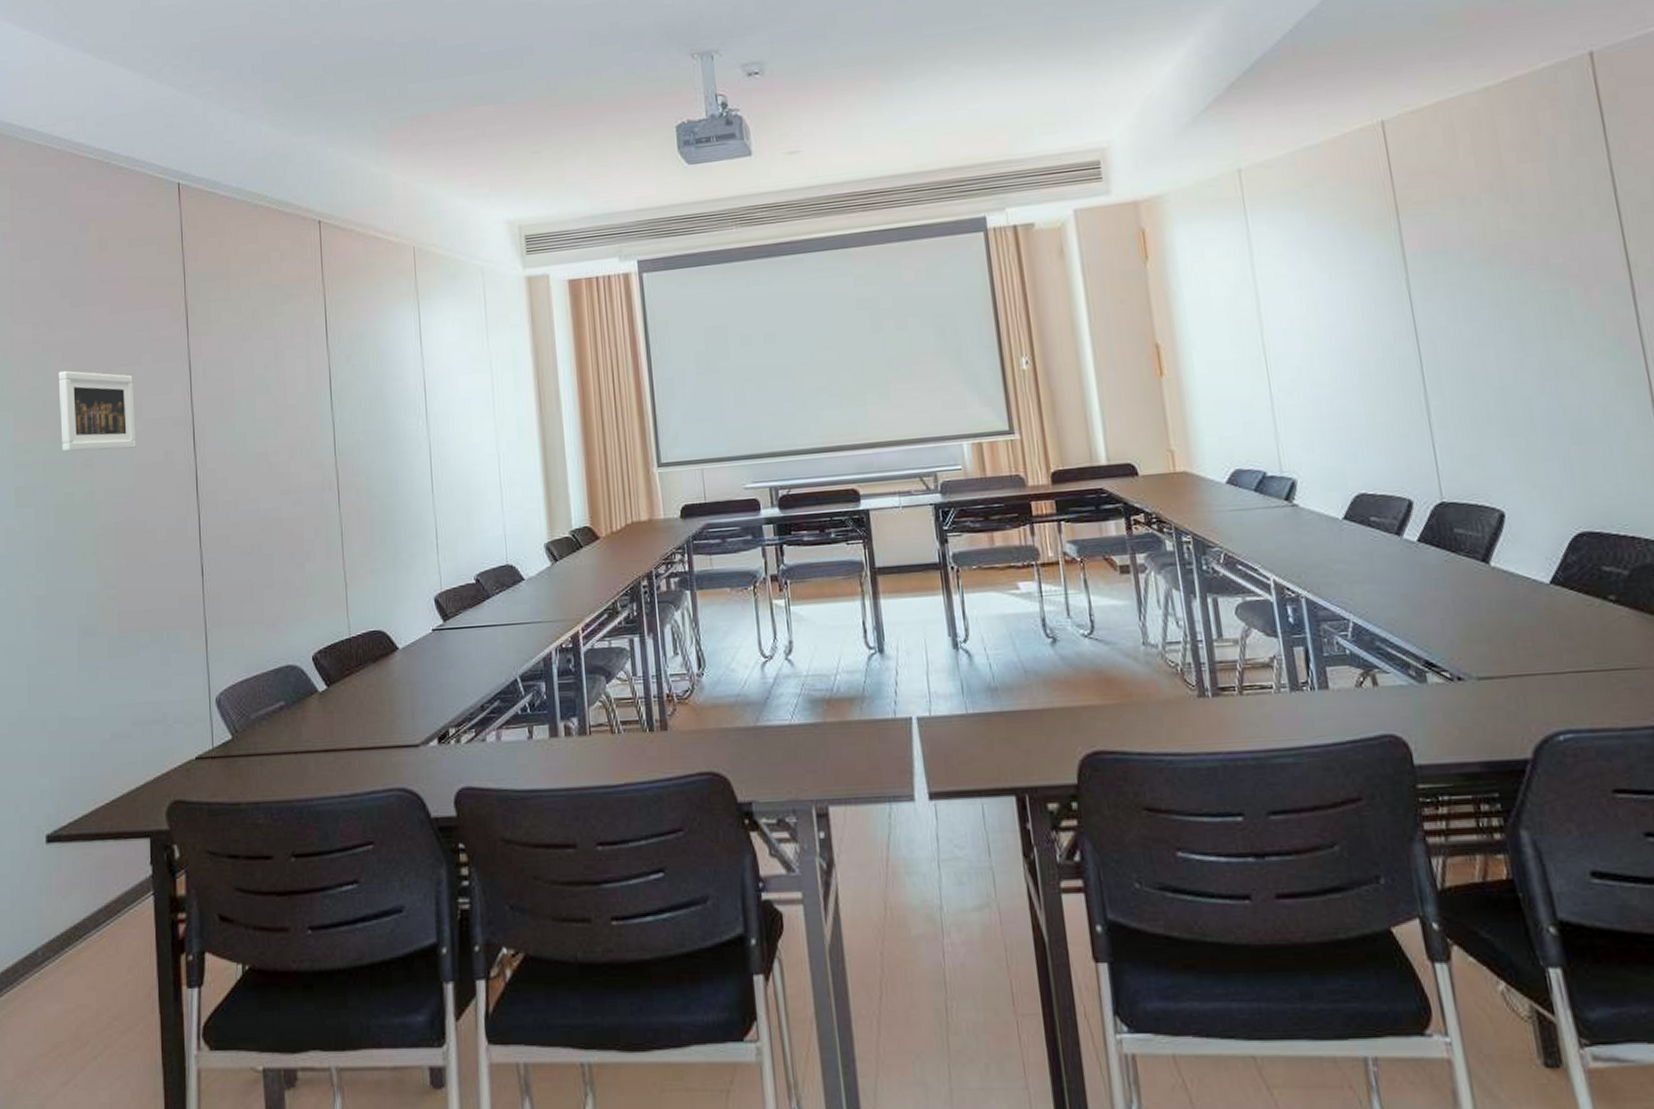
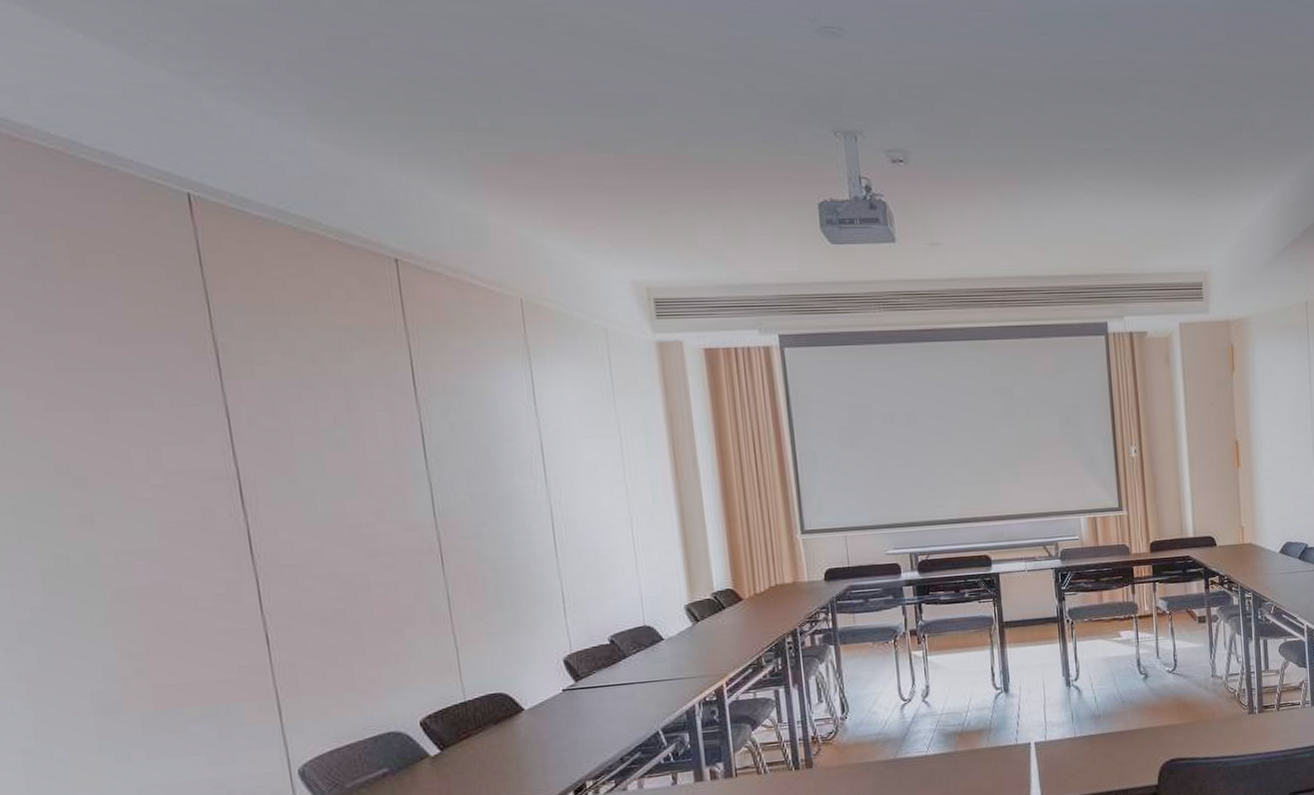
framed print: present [58,370,136,452] -> none [24,409,157,506]

